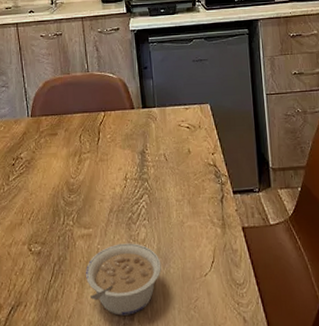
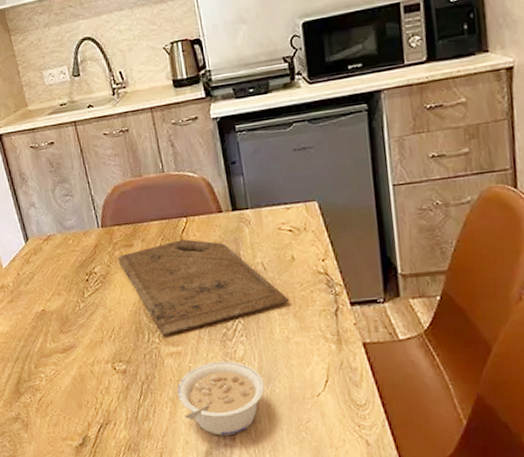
cutting board: none [42,131,186,218] -> present [117,239,290,335]

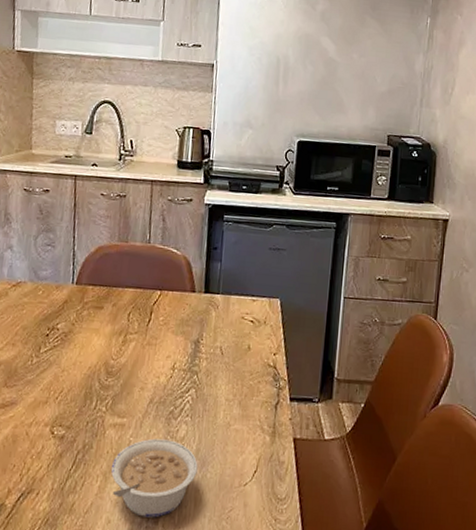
cutting board: present [117,239,290,335] -> none [83,311,238,405]

